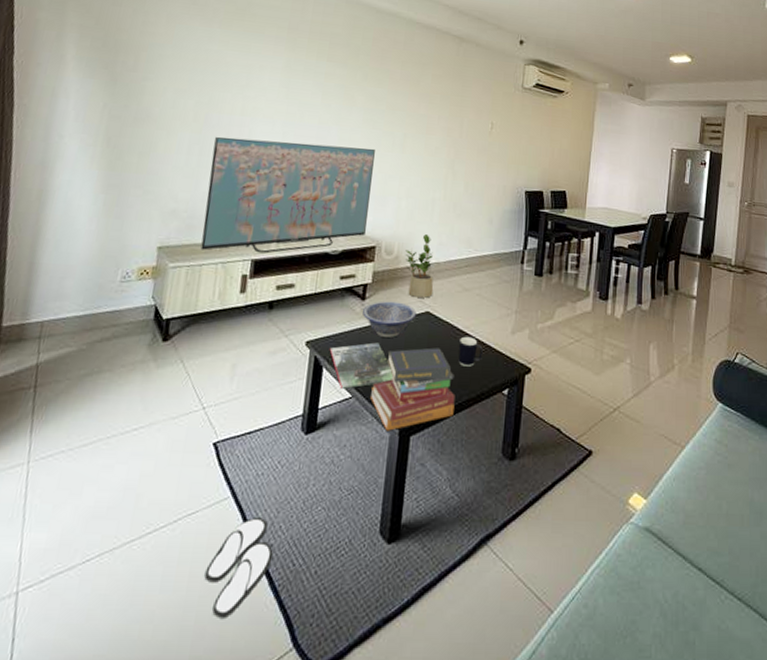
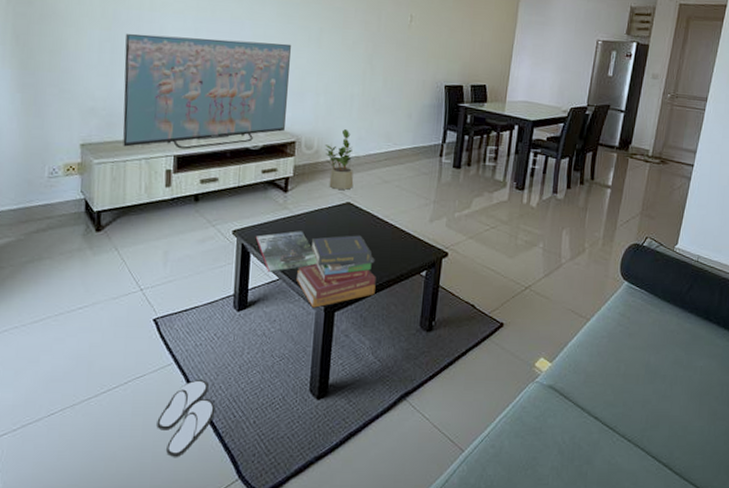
decorative bowl: present [361,301,416,338] -> none [284,193,337,226]
mug: present [458,336,483,367] -> none [378,224,402,252]

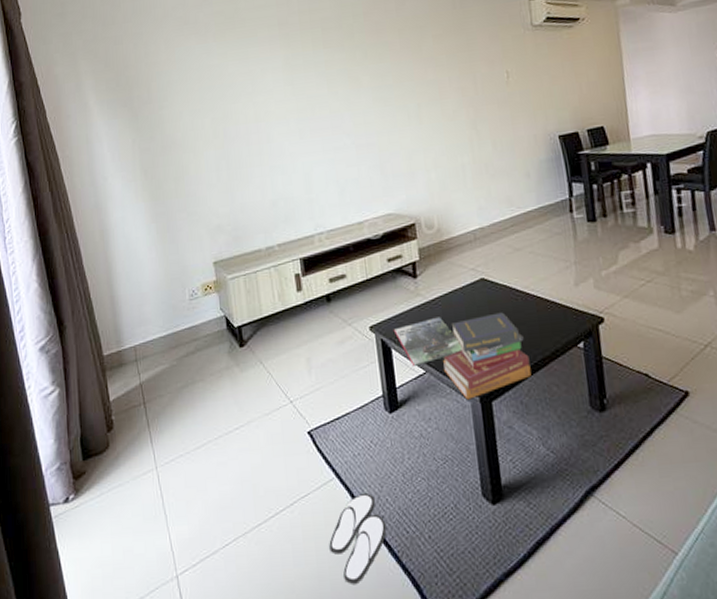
television: present [123,33,291,150] -> none [237,126,402,258]
potted plant: present [325,129,354,190] -> none [446,201,484,267]

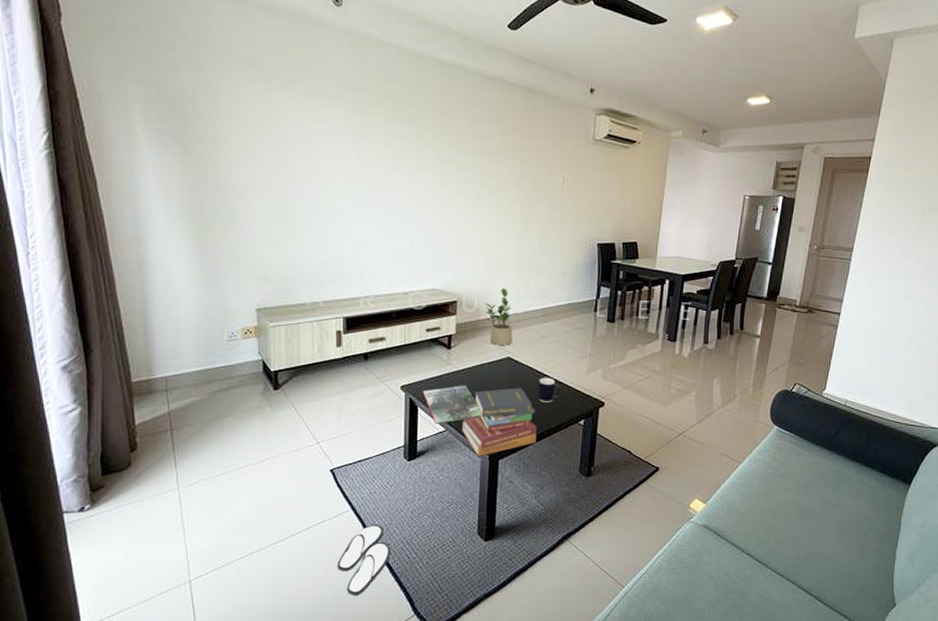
potted plant: none [446,201,484,267] -> present [485,288,513,345]
mug: none [520,295,549,326] -> present [538,377,561,402]

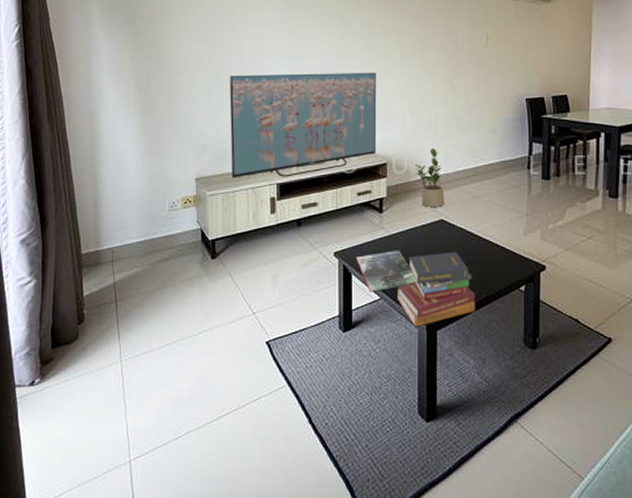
television: none [293,203,449,311] -> present [229,72,376,178]
slippers: present [337,524,391,595] -> none [274,401,328,481]
mug: present [538,377,561,402] -> none [473,240,498,267]

